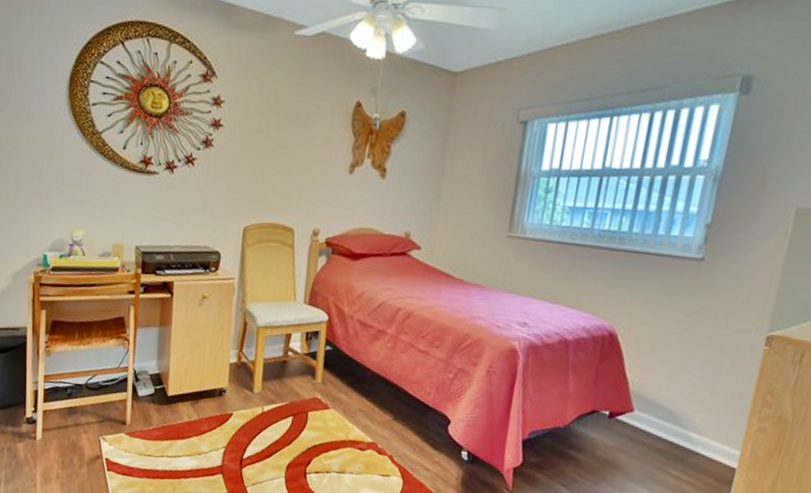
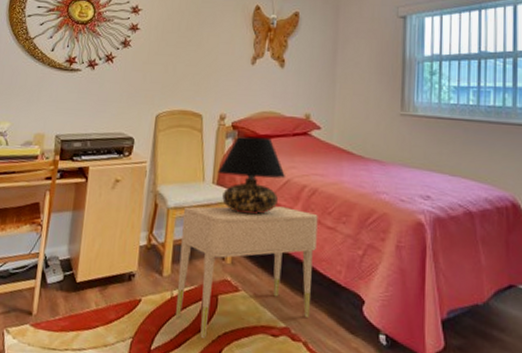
nightstand: none [267,326,412,450] -> present [176,206,318,338]
table lamp: none [309,253,381,336] -> present [217,135,286,214]

